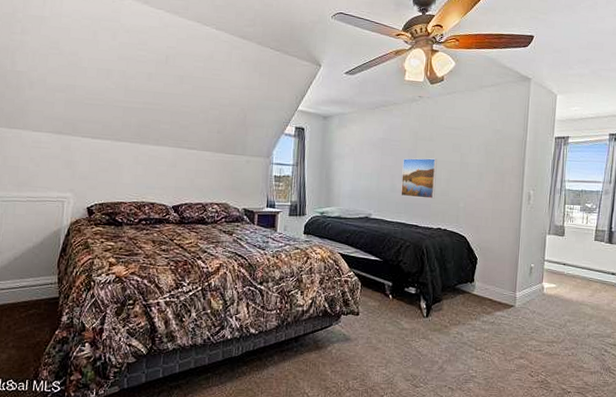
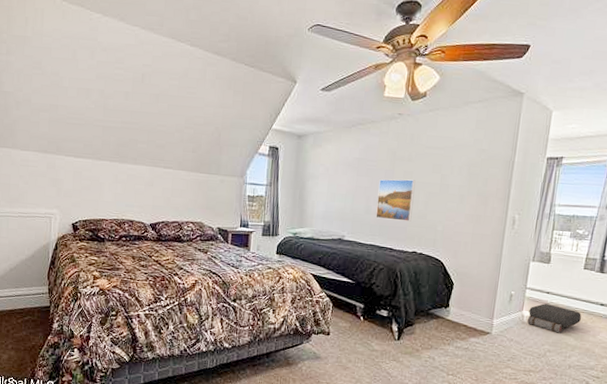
shoulder bag: none [548,275,596,303] -> present [527,303,582,334]

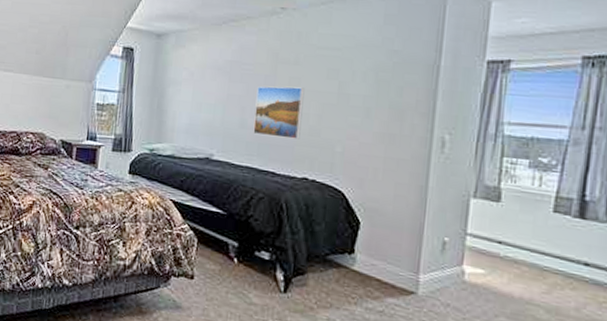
shoulder bag: present [527,303,582,334] -> none [471,257,554,302]

